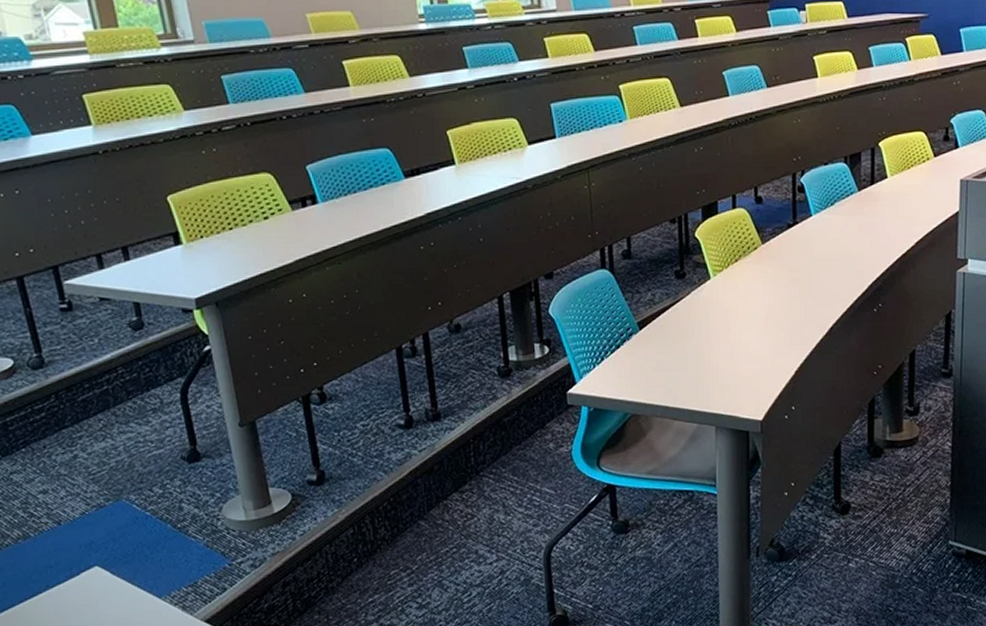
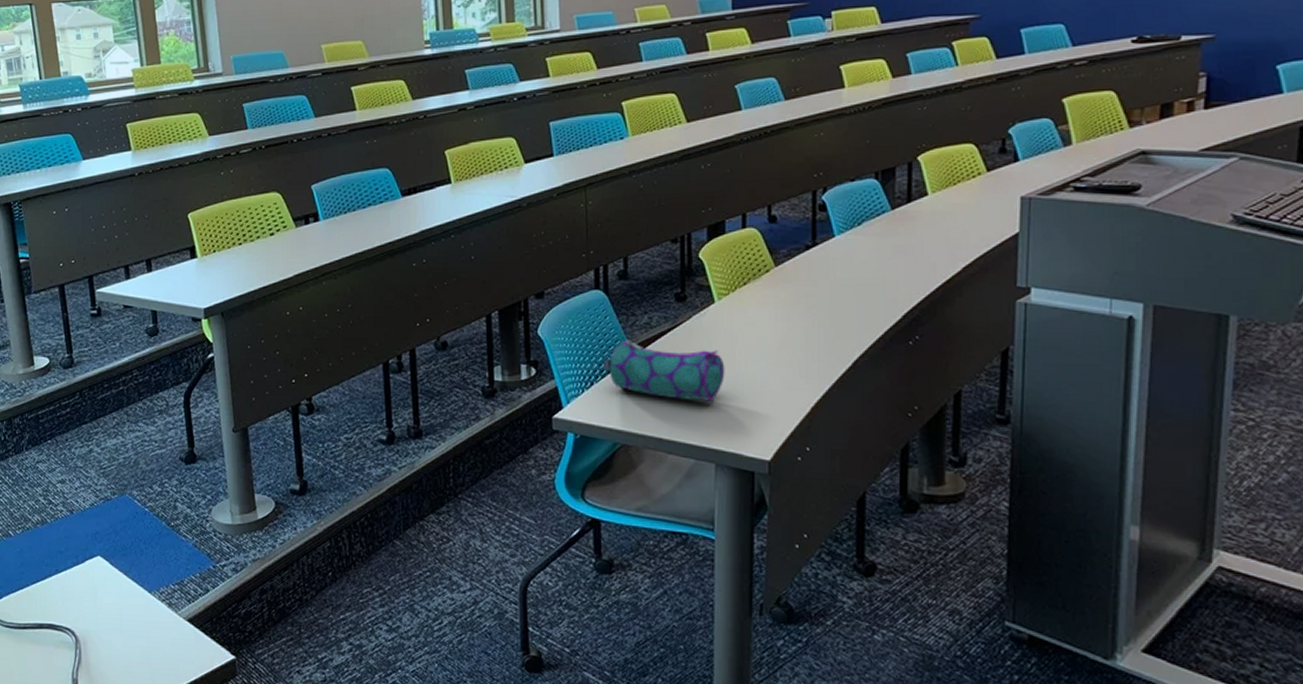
pencil case: none [611,316,722,371] -> present [603,340,725,403]

